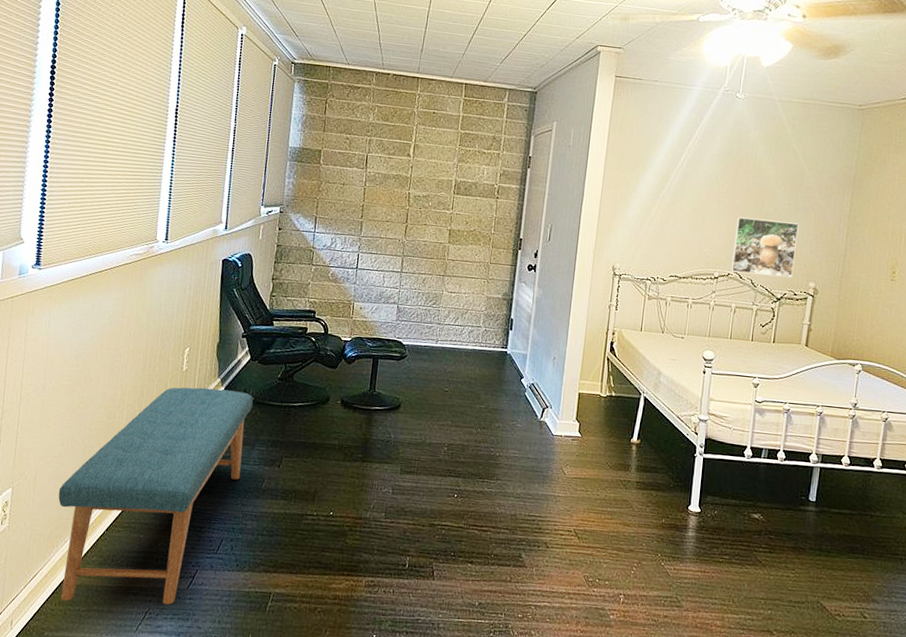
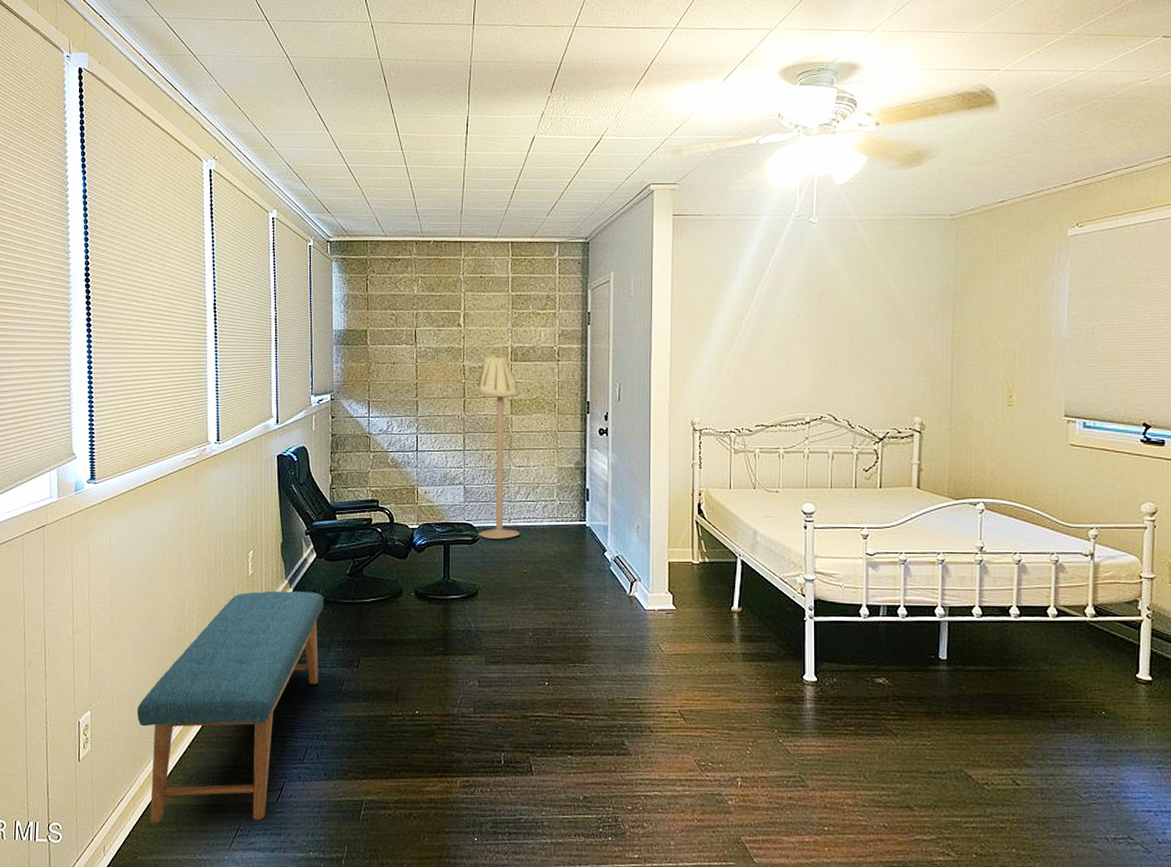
floor lamp: none [406,185,458,358] -> present [478,354,520,539]
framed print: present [730,216,799,277] -> none [823,353,896,415]

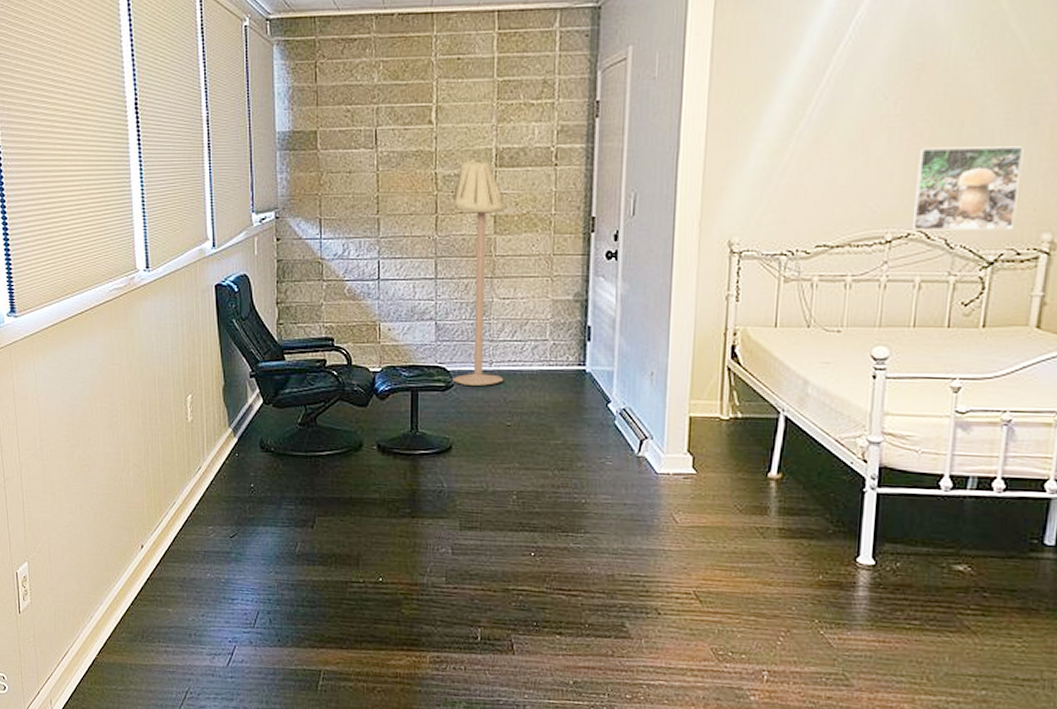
bench: present [136,591,324,823] -> none [75,440,272,684]
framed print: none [823,353,896,415] -> present [911,146,1024,231]

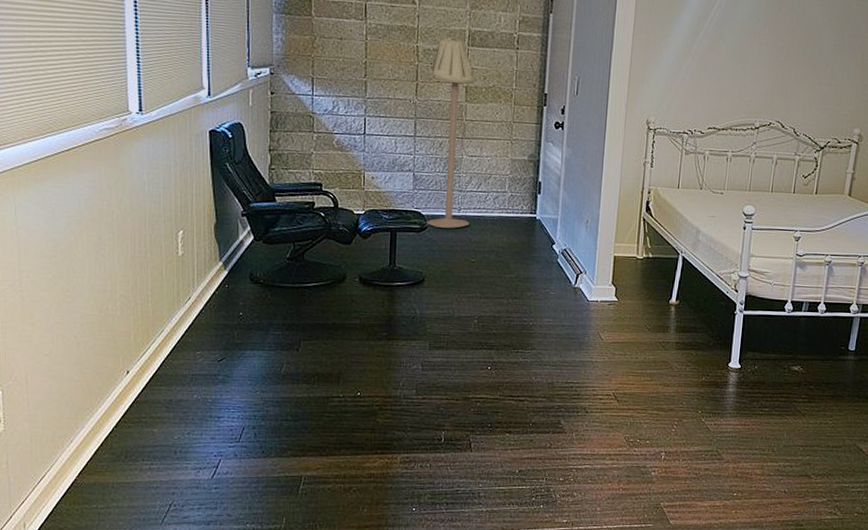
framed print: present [911,146,1024,231] -> none [772,60,845,124]

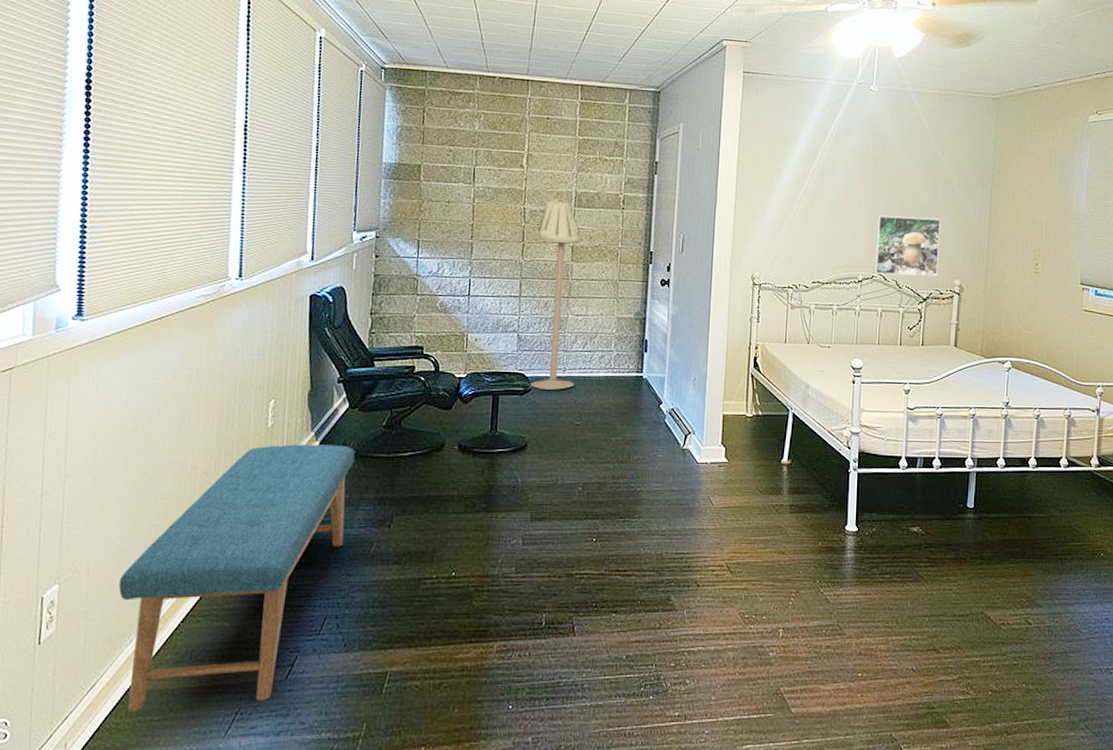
bench: none [55,272,262,500] -> present [118,444,355,711]
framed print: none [772,60,845,124] -> present [874,215,941,276]

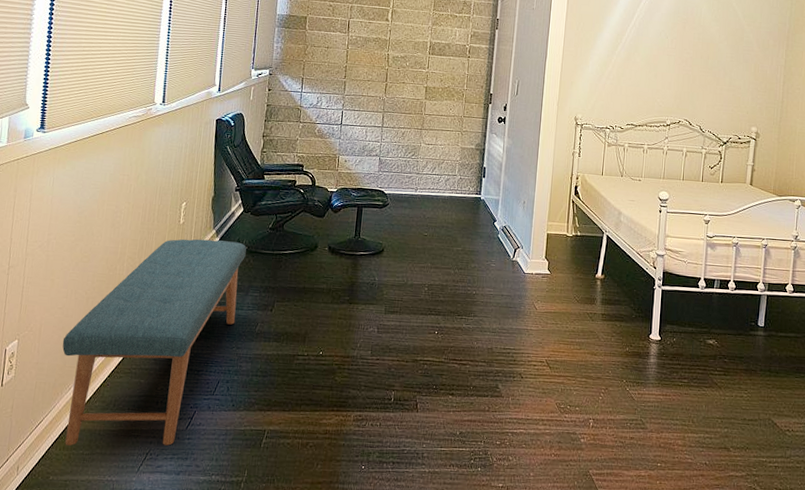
floor lamp: present [530,198,582,390] -> none [388,46,434,206]
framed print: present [874,215,941,276] -> none [681,69,741,123]

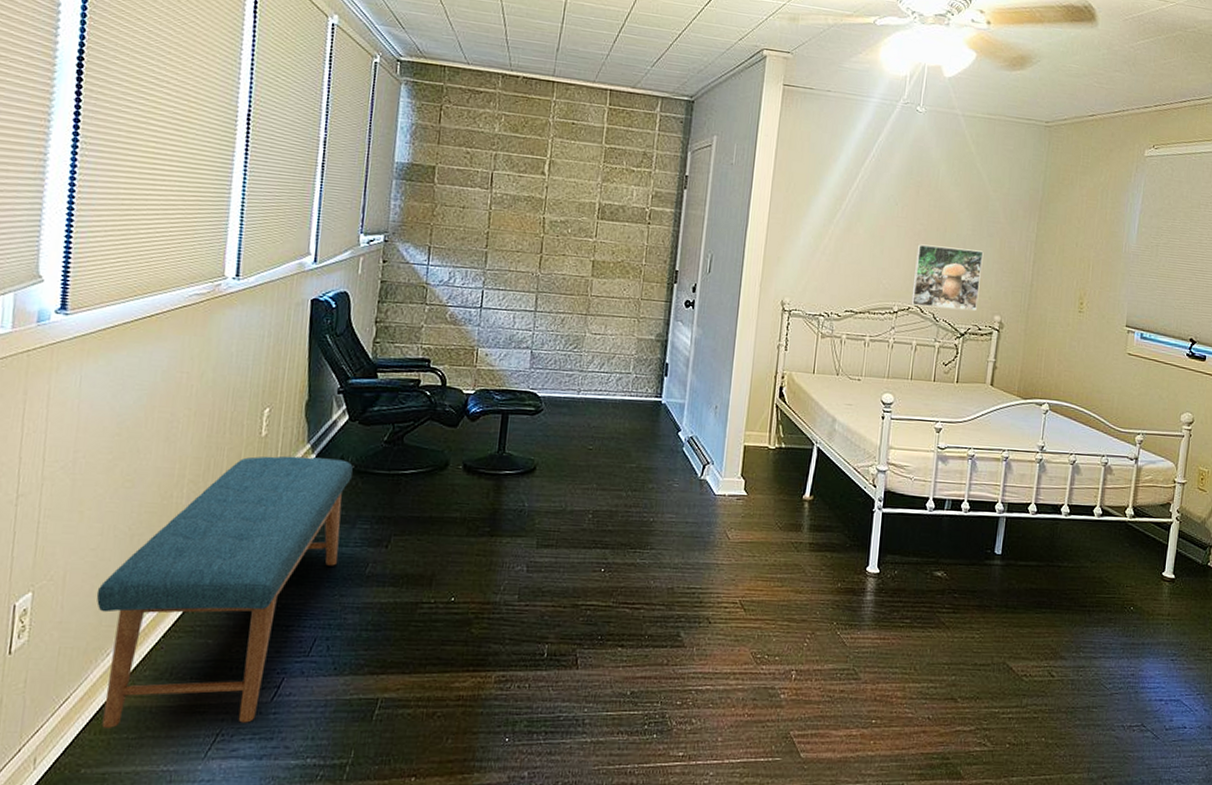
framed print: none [681,69,741,123] -> present [911,244,984,310]

